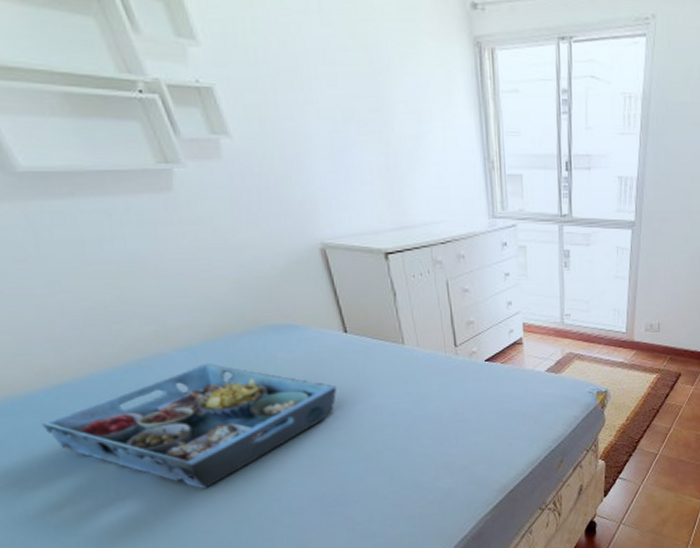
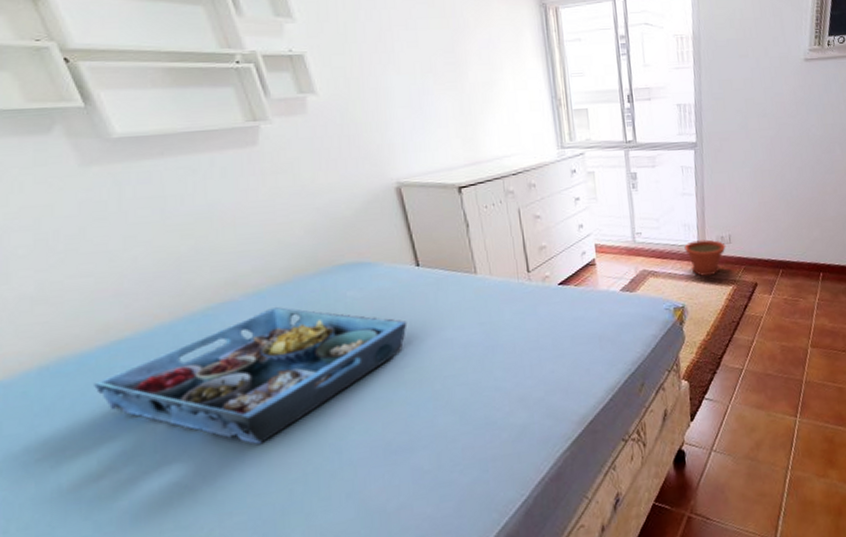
plant pot: none [612,326,654,364] -> present [684,239,726,277]

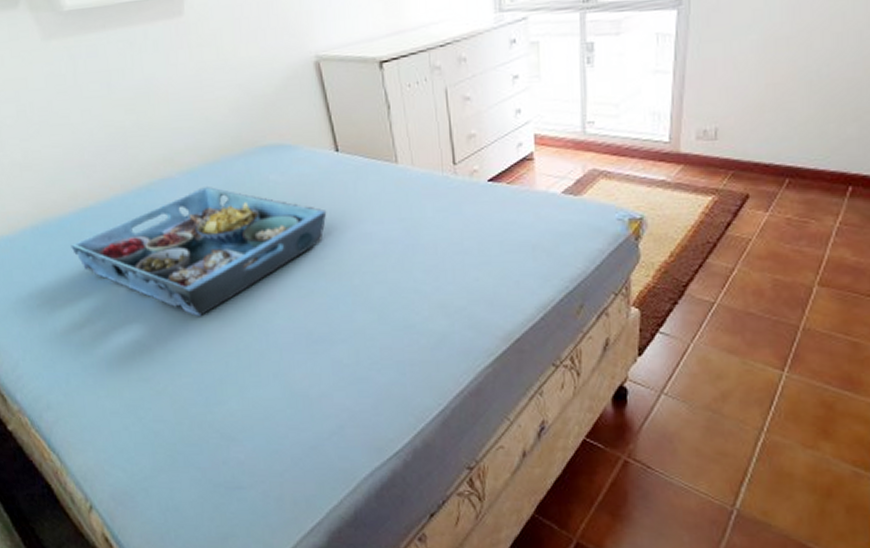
plant pot: present [684,239,726,277] -> none [650,133,709,182]

